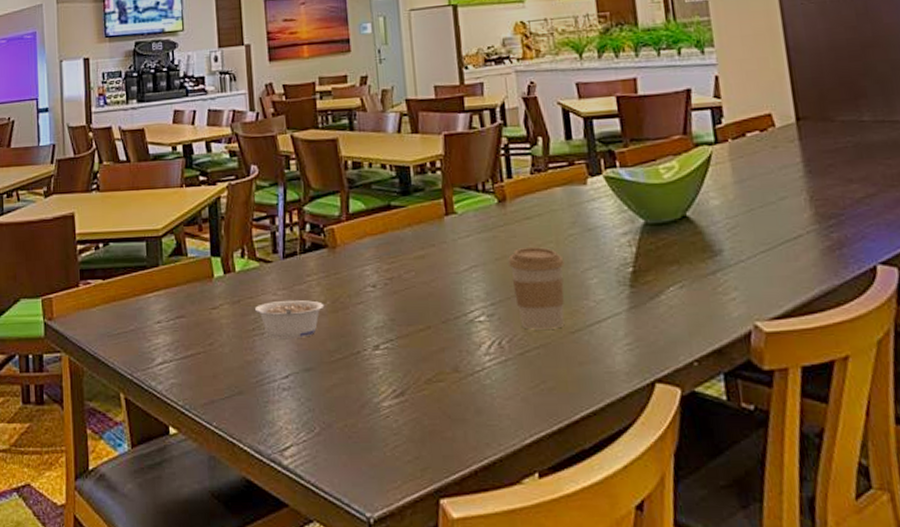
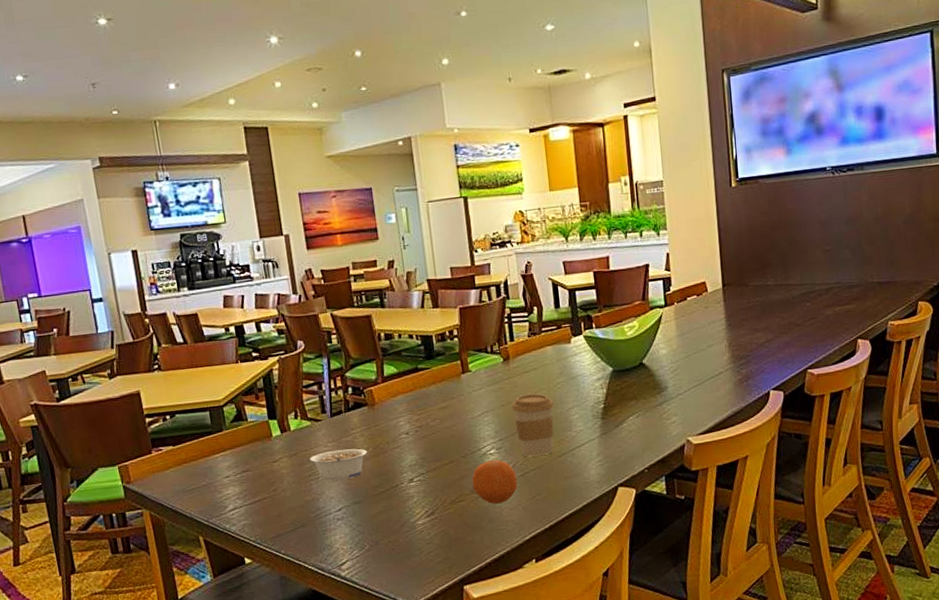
fruit: none [454,329,515,390] -> present [472,459,517,504]

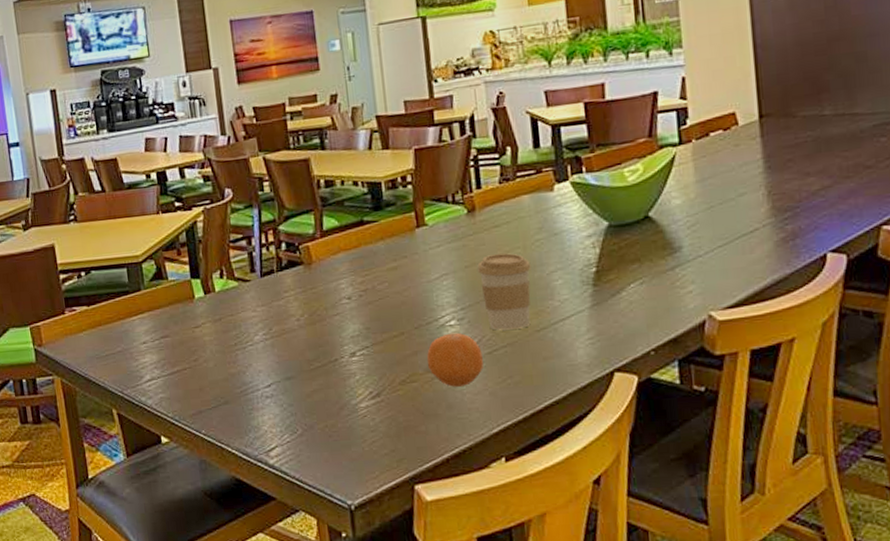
legume: present [309,448,368,481] -> none [235,314,303,352]

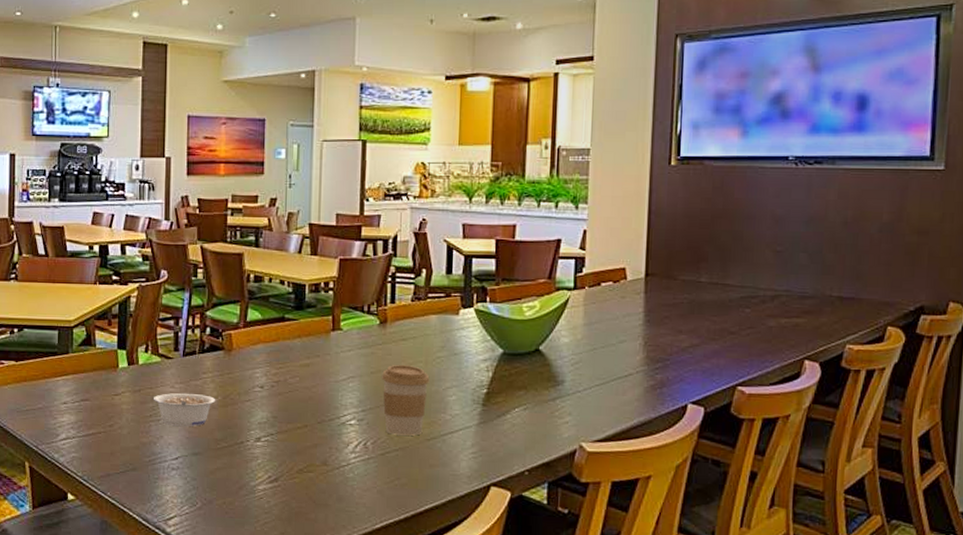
legume: none [235,314,303,352] -> present [153,393,216,426]
fruit: present [426,332,483,387] -> none [324,431,375,482]

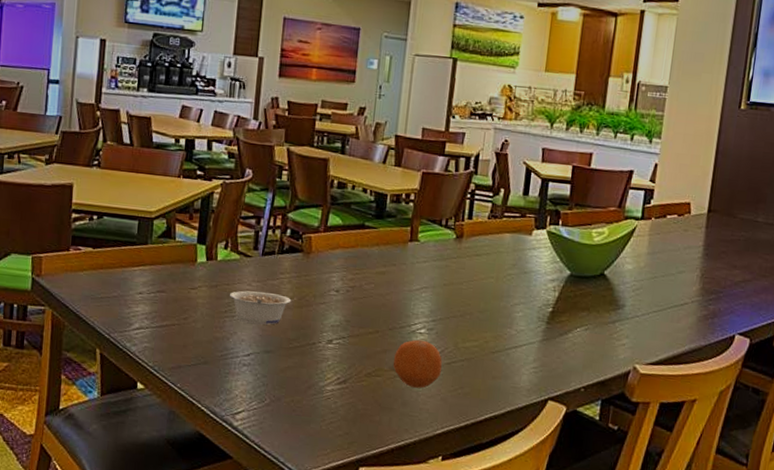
fruit: none [324,431,375,482] -> present [393,339,442,388]
coffee cup: present [382,365,430,436] -> none [453,278,500,348]

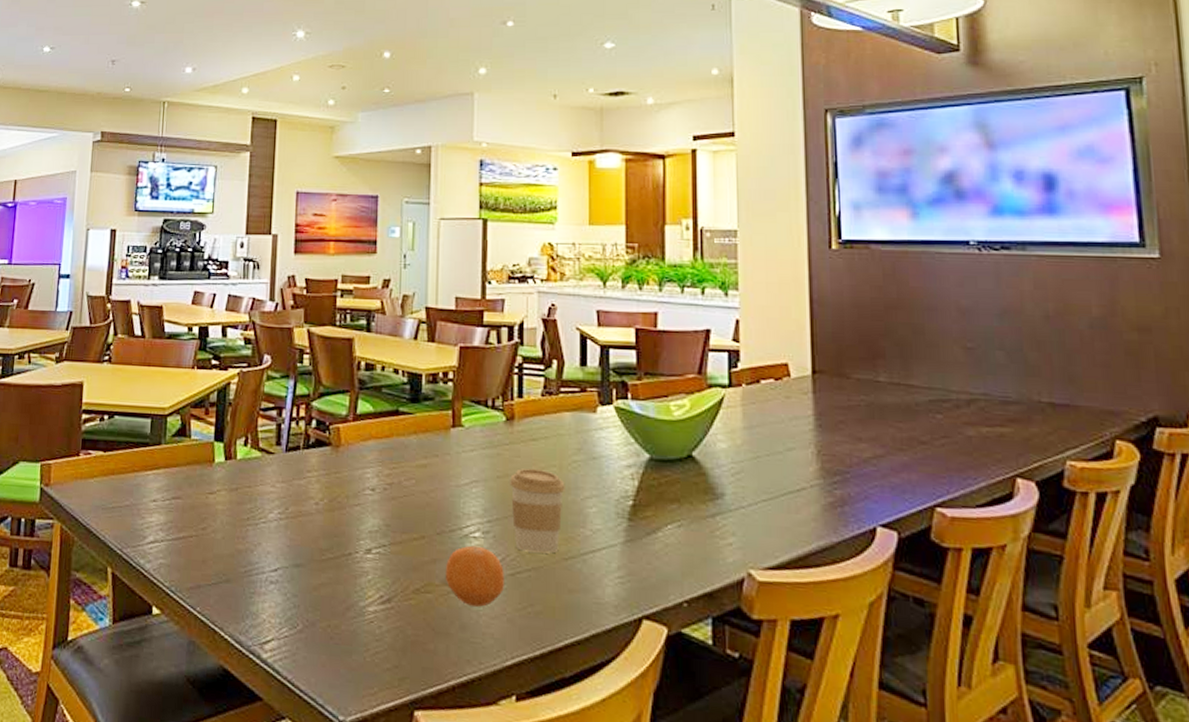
legume: present [229,290,292,325] -> none [251,493,322,533]
coffee cup: none [453,278,500,348] -> present [510,468,565,554]

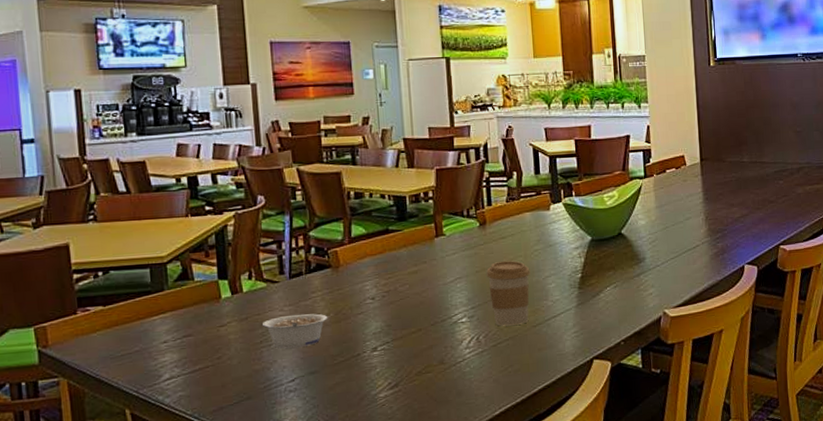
legume: none [251,493,322,533] -> present [261,313,328,349]
fruit: present [445,545,504,607] -> none [440,328,489,376]

